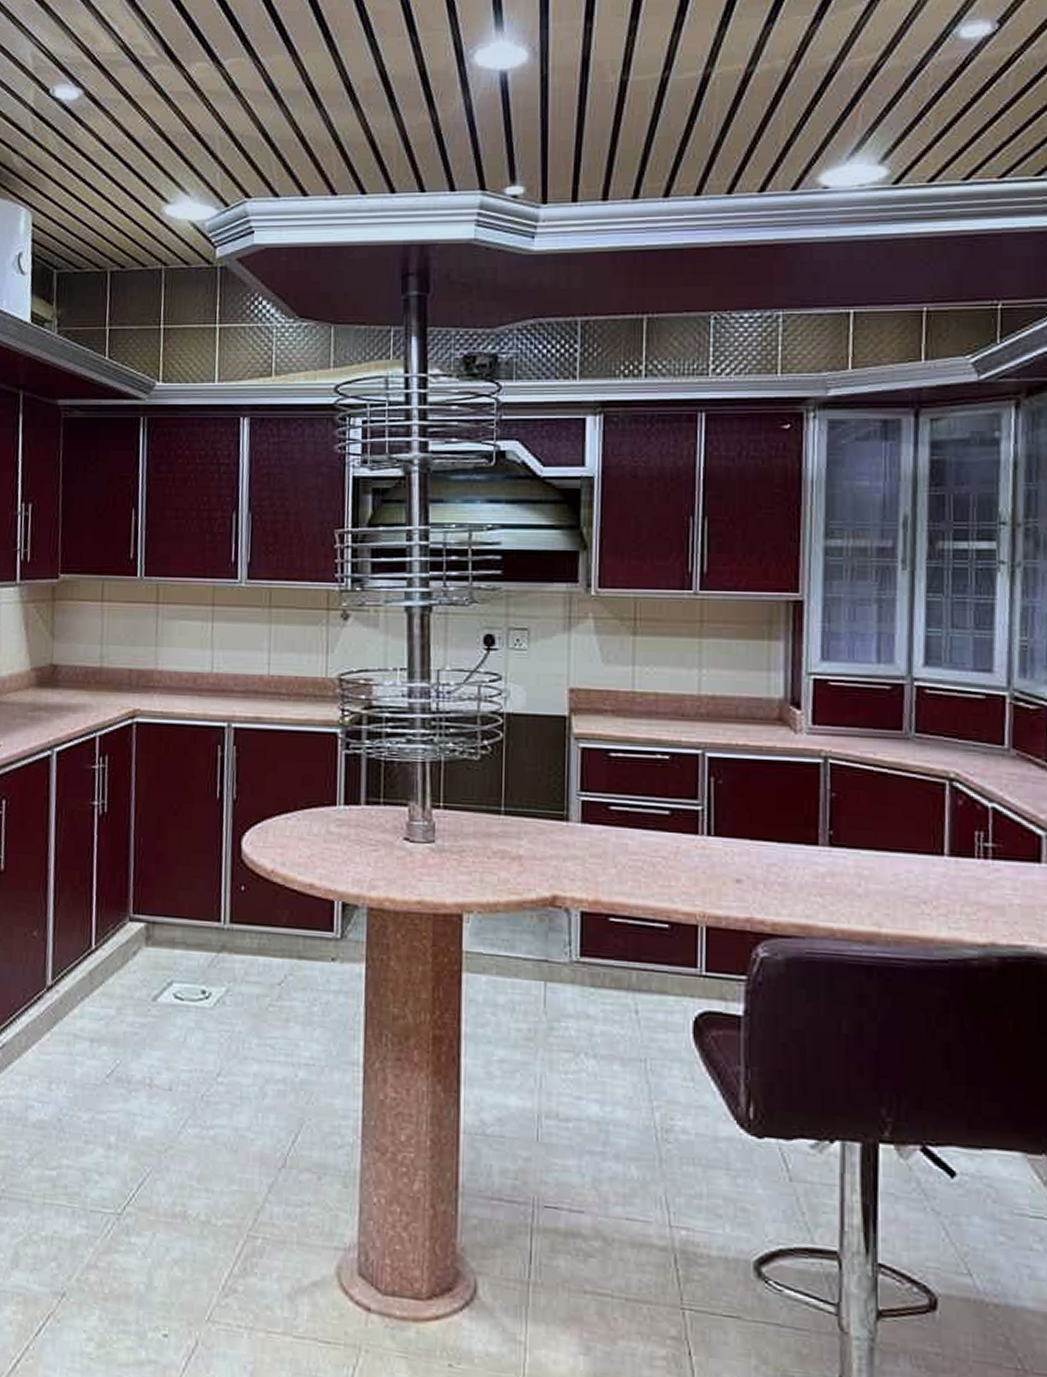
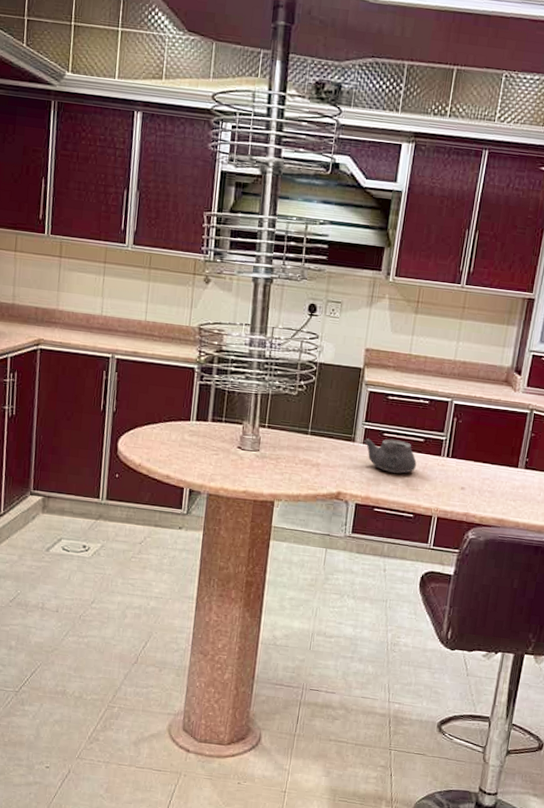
teapot: none [583,813,663,864] -> present [364,438,417,474]

